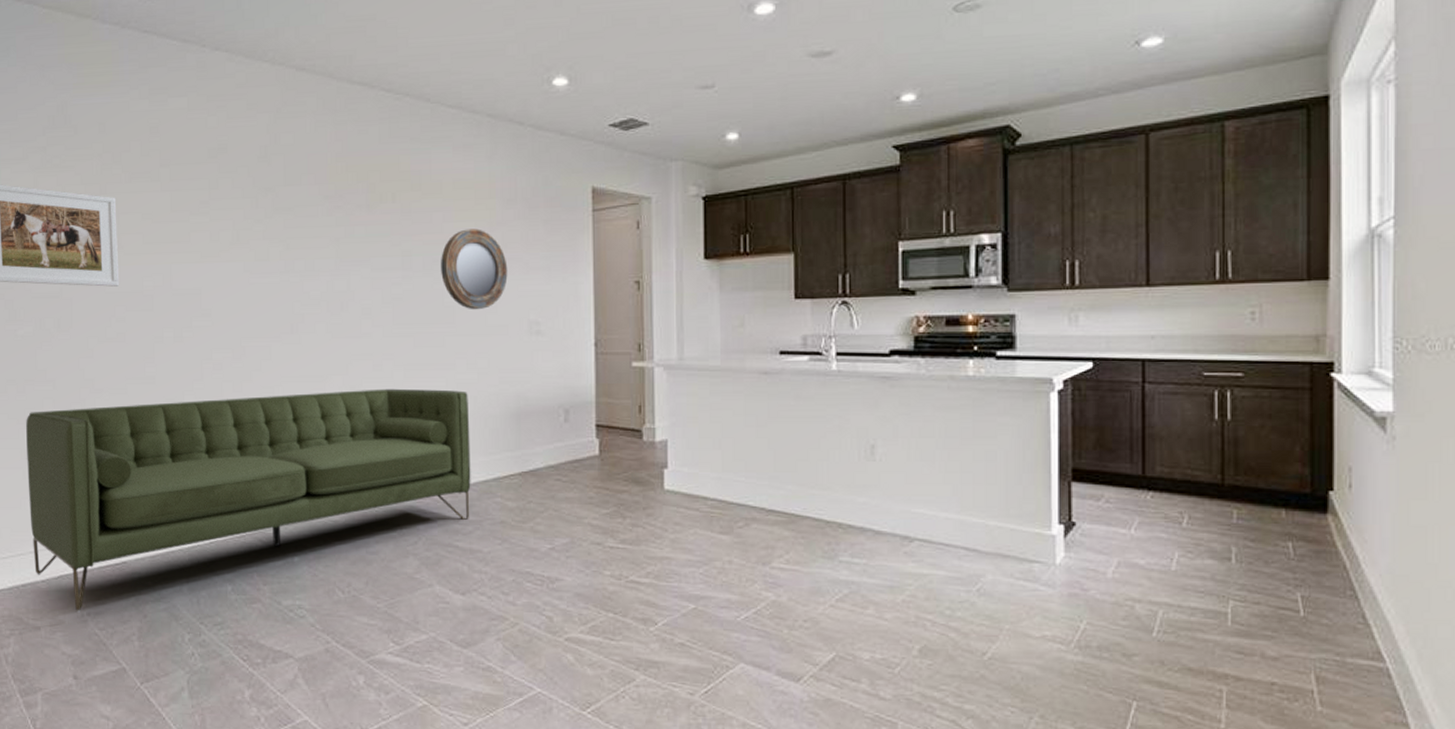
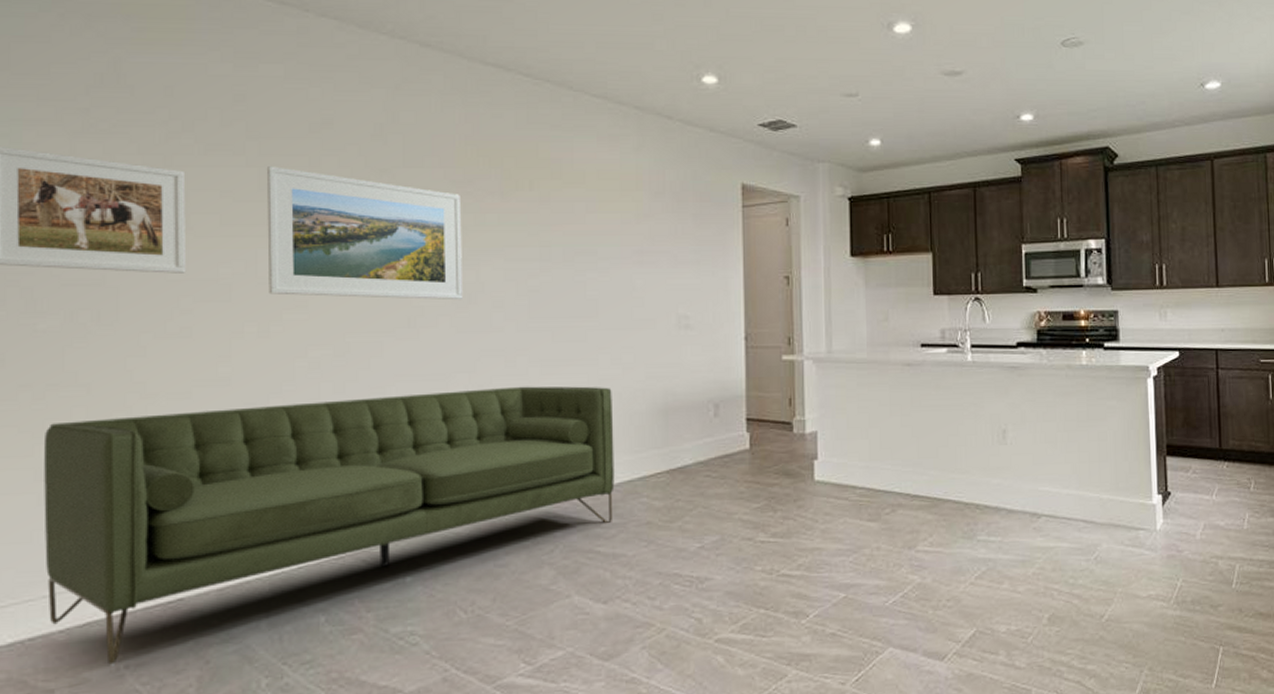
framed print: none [176,190,337,307] -> present [266,166,464,299]
home mirror: present [441,229,508,310] -> none [583,220,655,304]

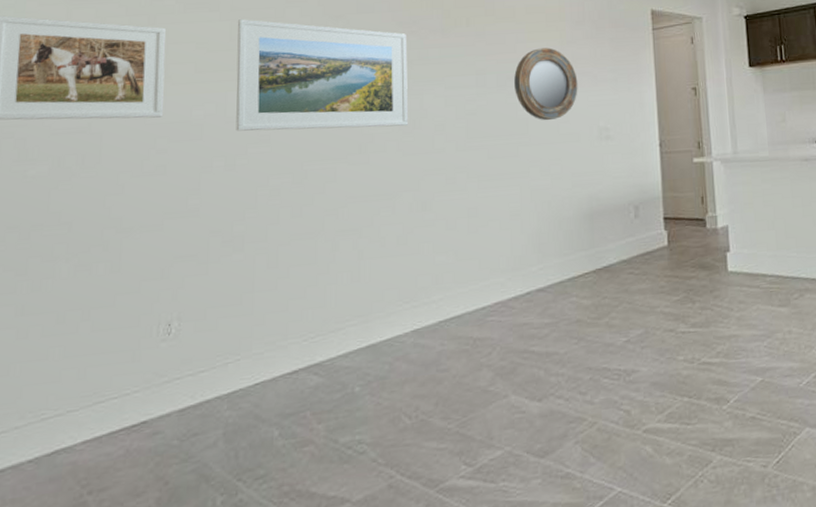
sofa: present [44,386,615,666] -> none [19,196,546,493]
home mirror: none [583,220,655,304] -> present [514,47,578,121]

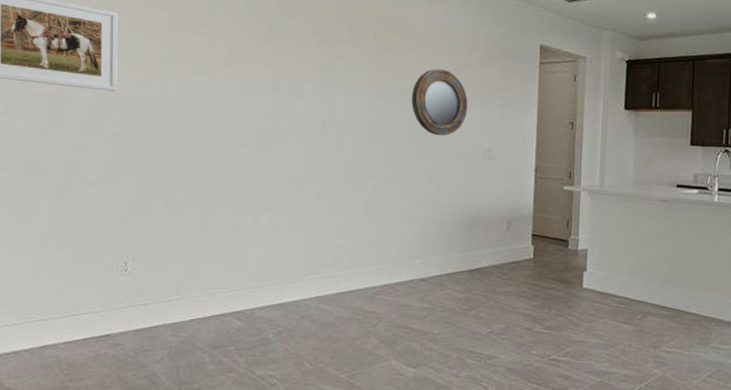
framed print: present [236,19,409,131] -> none [176,12,321,124]

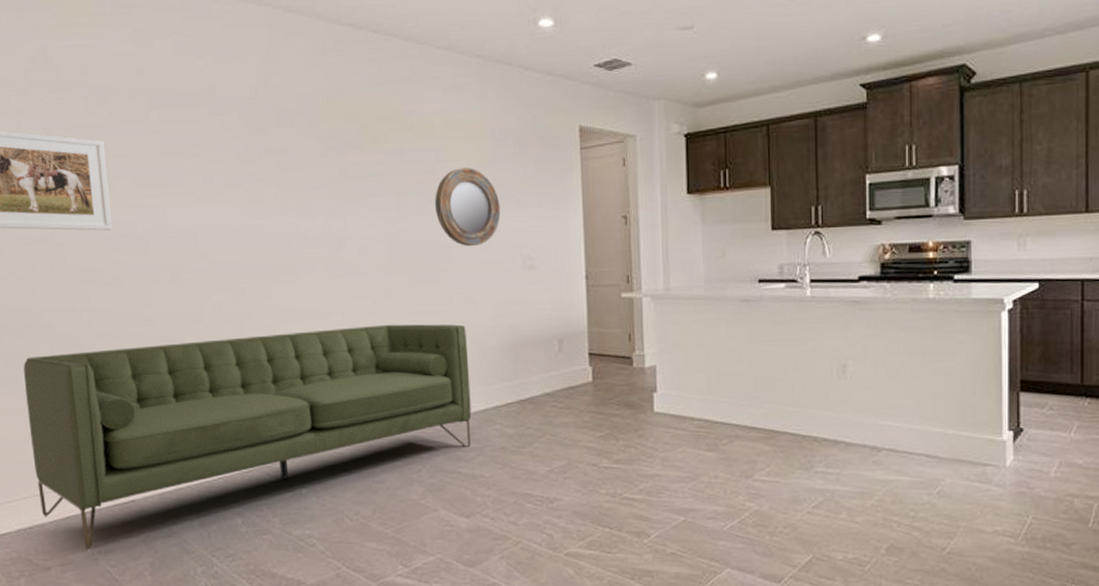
sofa: none [16,195,429,379] -> present [23,324,472,551]

